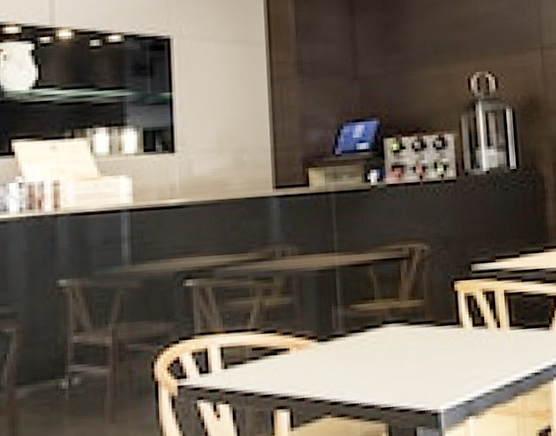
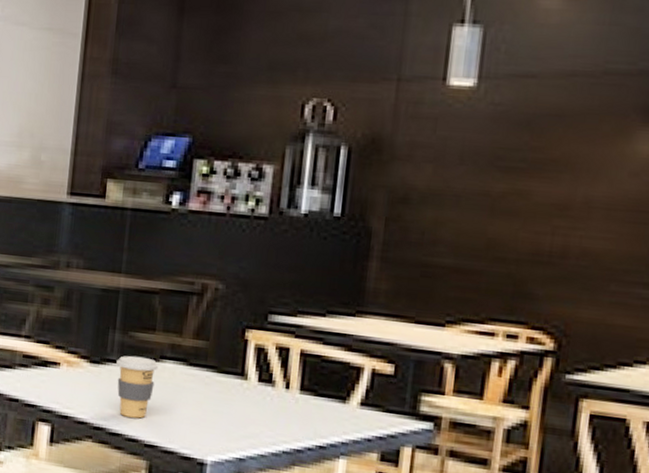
coffee cup: none [343,326,383,386] -> present [116,355,159,419]

